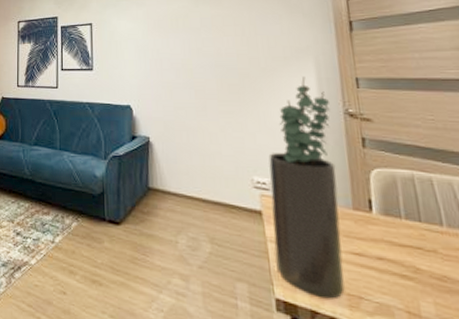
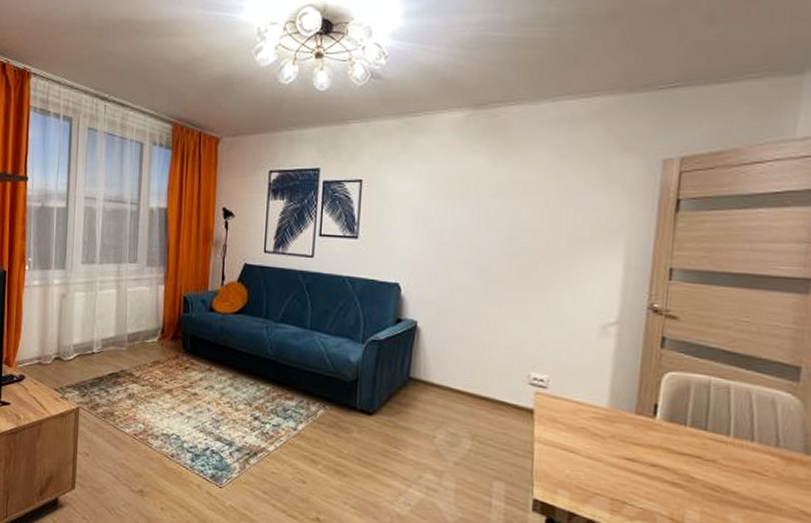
vase: present [268,76,345,299] -> none [539,262,633,503]

